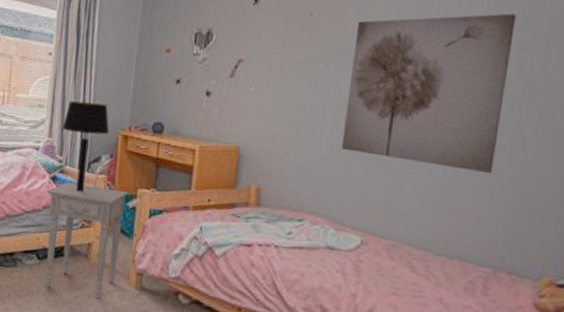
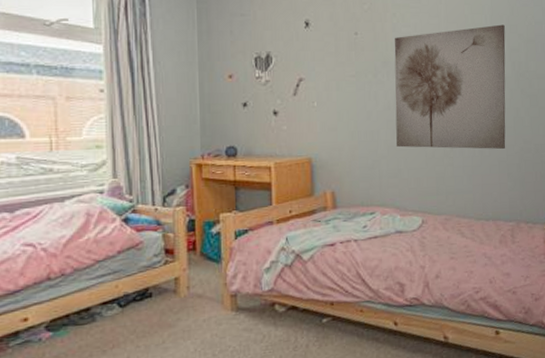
nightstand: present [45,182,129,299] -> none [119,218,211,334]
table lamp: present [62,101,109,193] -> none [127,136,181,229]

